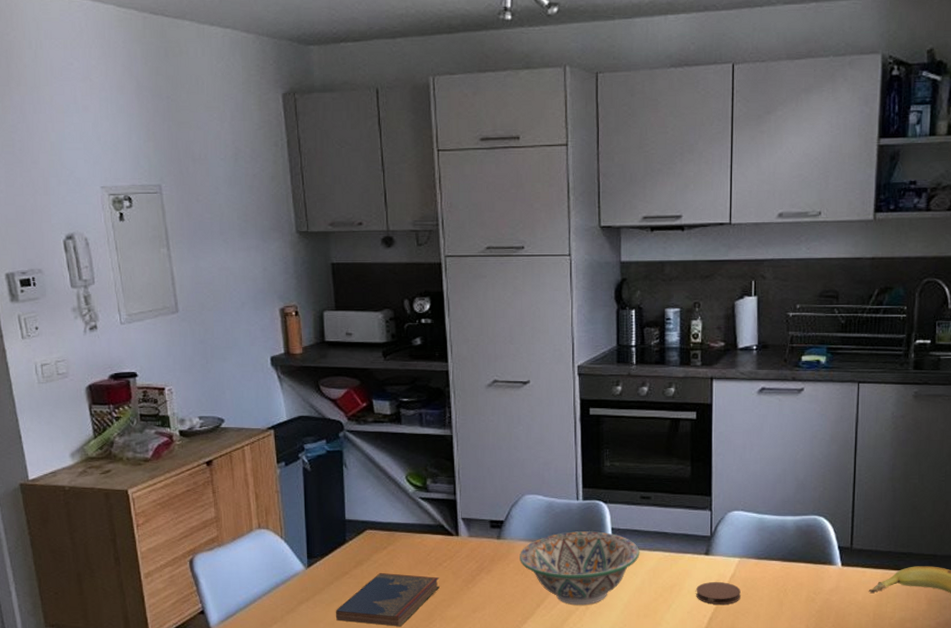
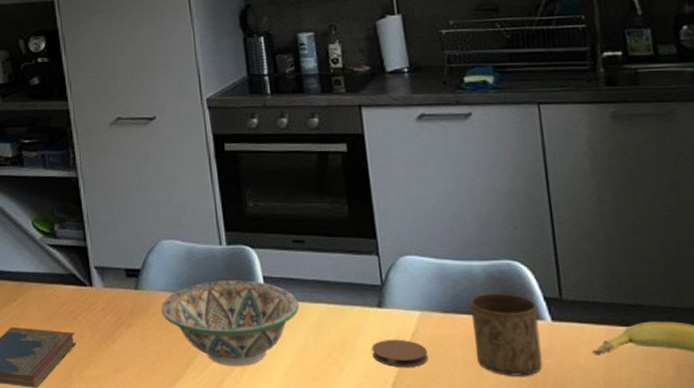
cup: none [779,543,832,611] -> present [469,293,543,376]

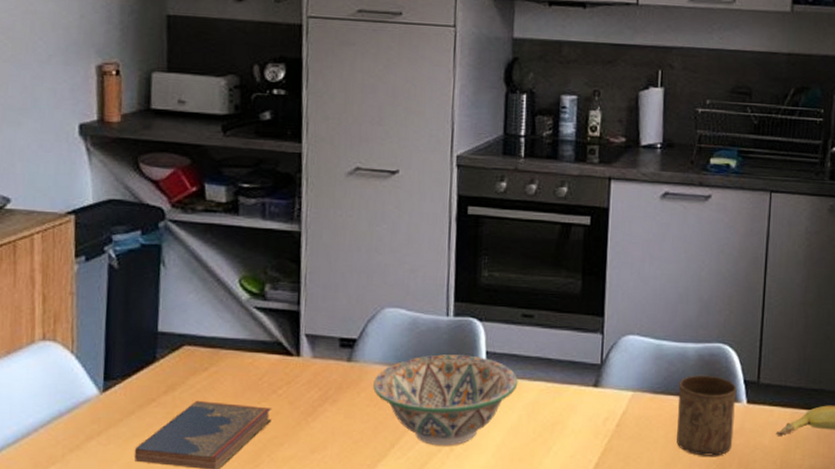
coaster: present [372,339,428,368] -> none [581,419,633,448]

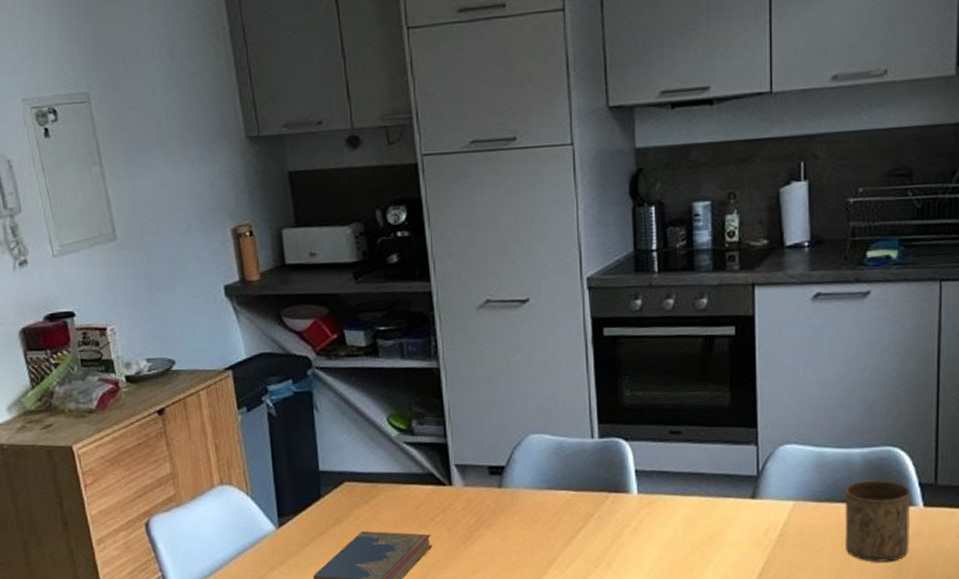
decorative bowl: present [373,354,518,446] -> none [525,475,671,563]

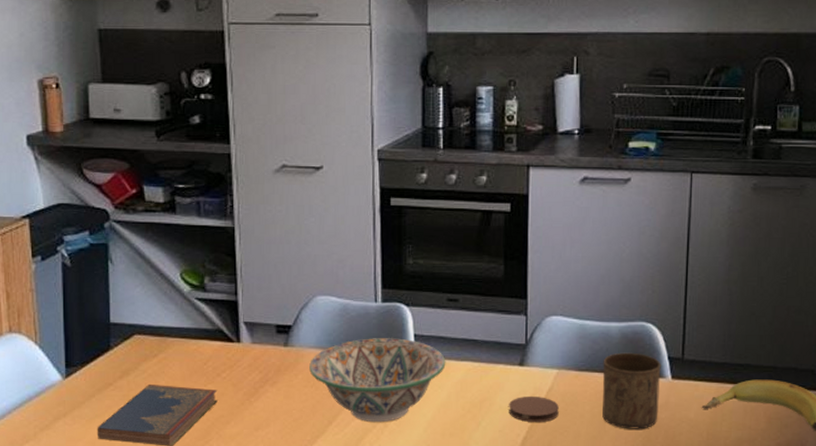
decorative bowl: none [525,475,671,563] -> present [309,338,446,423]
coaster: none [741,529,797,558] -> present [509,395,559,423]

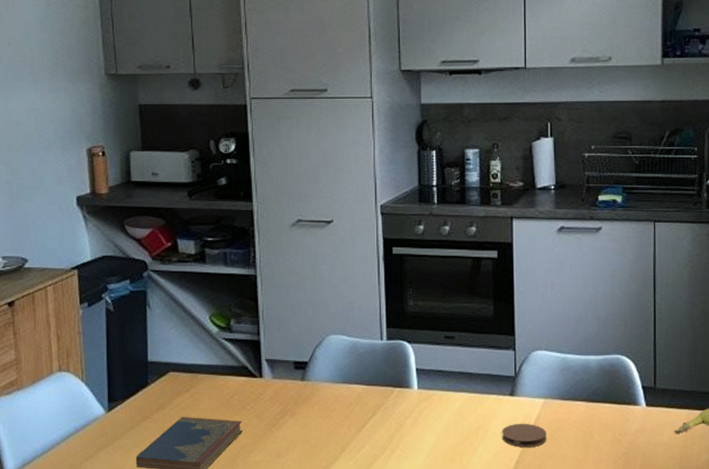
decorative bowl: present [309,338,446,423] -> none [324,372,445,449]
cup: present [602,352,661,429] -> none [584,382,636,453]

